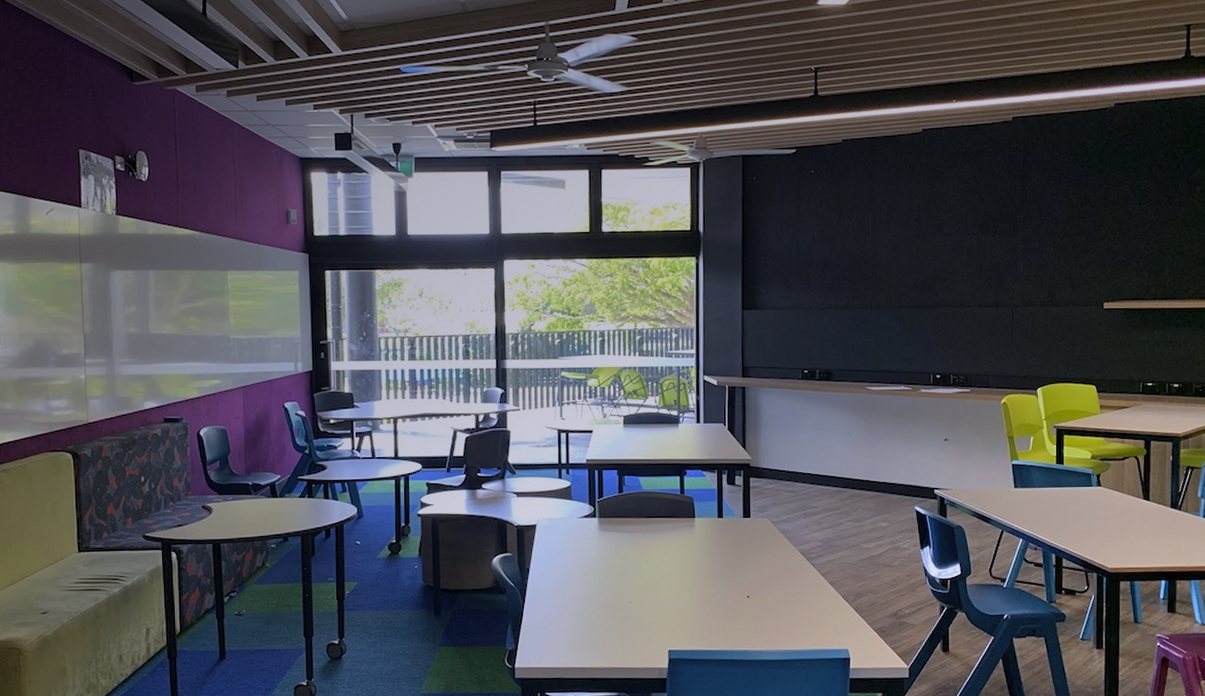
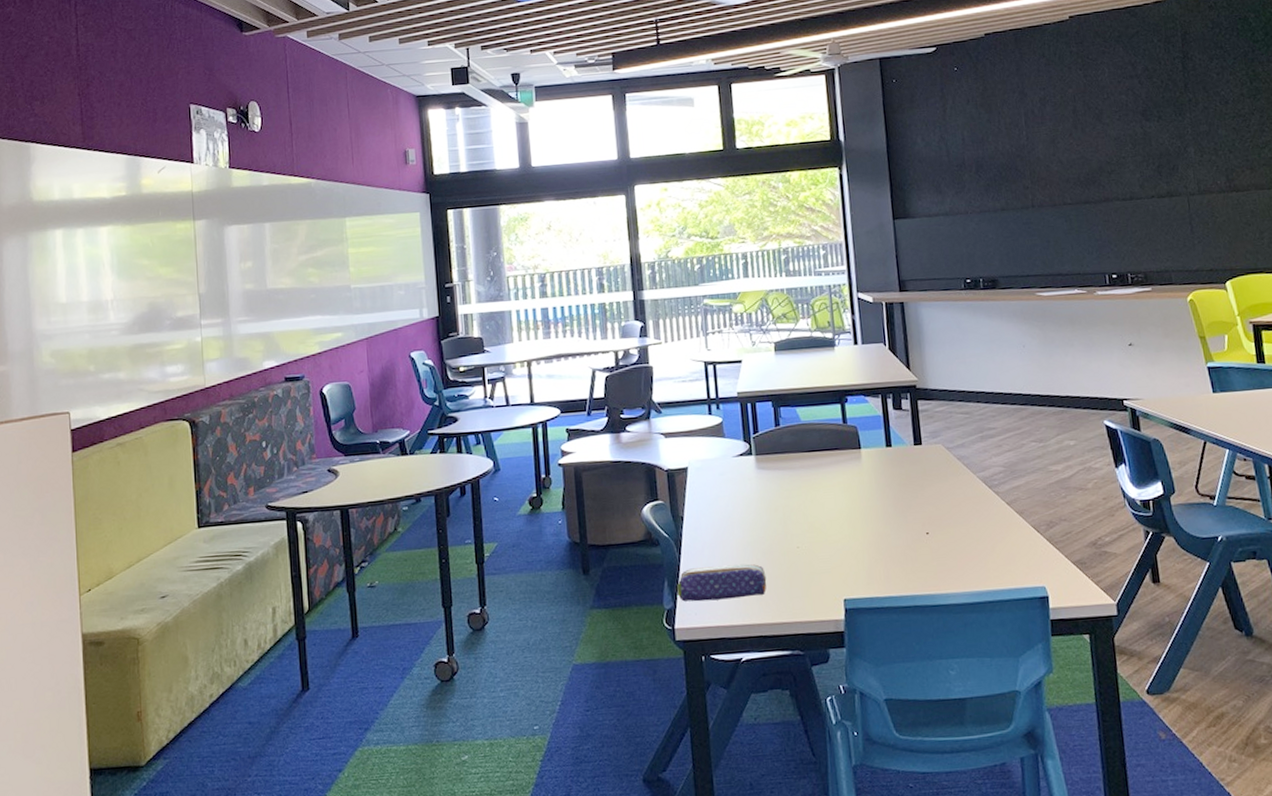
pencil case: none [518,614,601,645] -> present [676,563,767,602]

